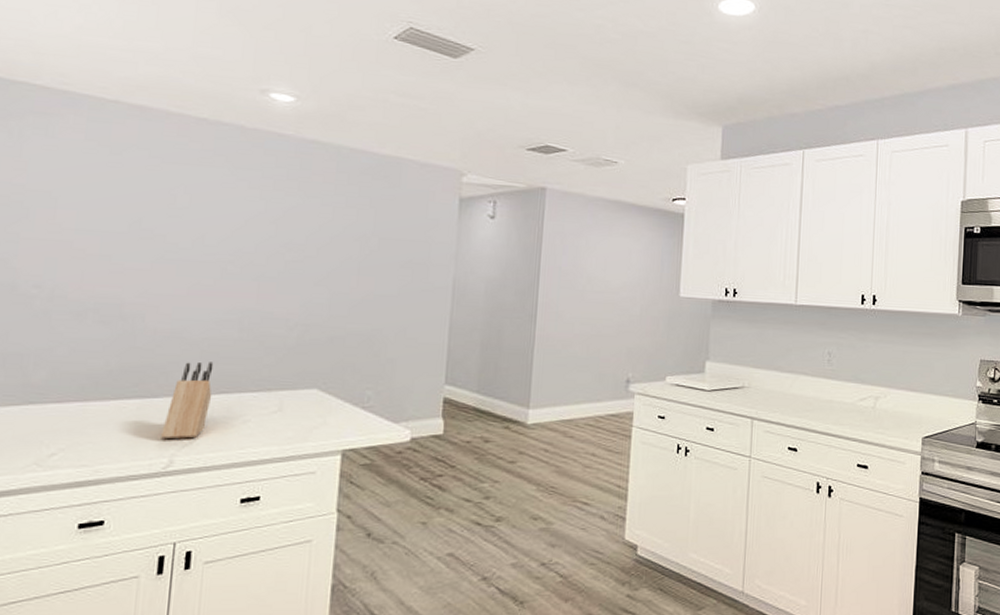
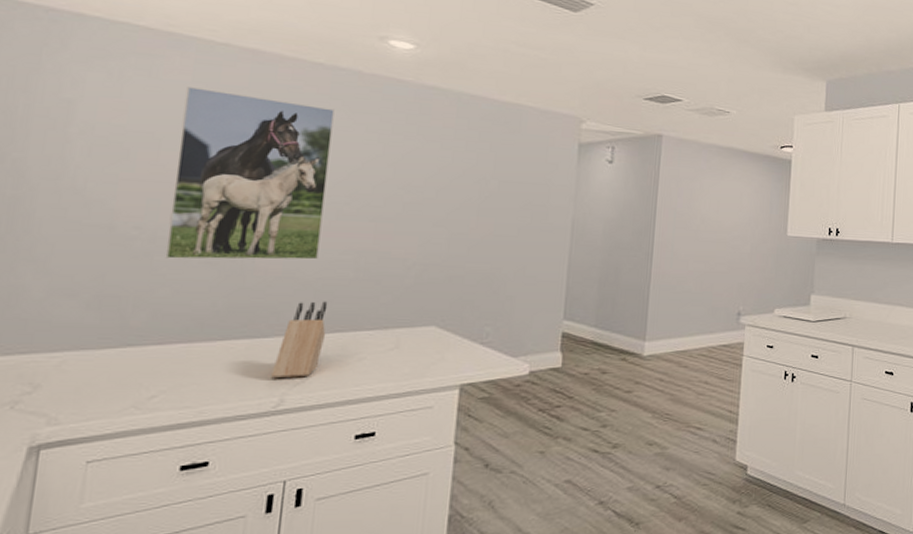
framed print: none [62,145,218,320] -> present [165,87,335,260]

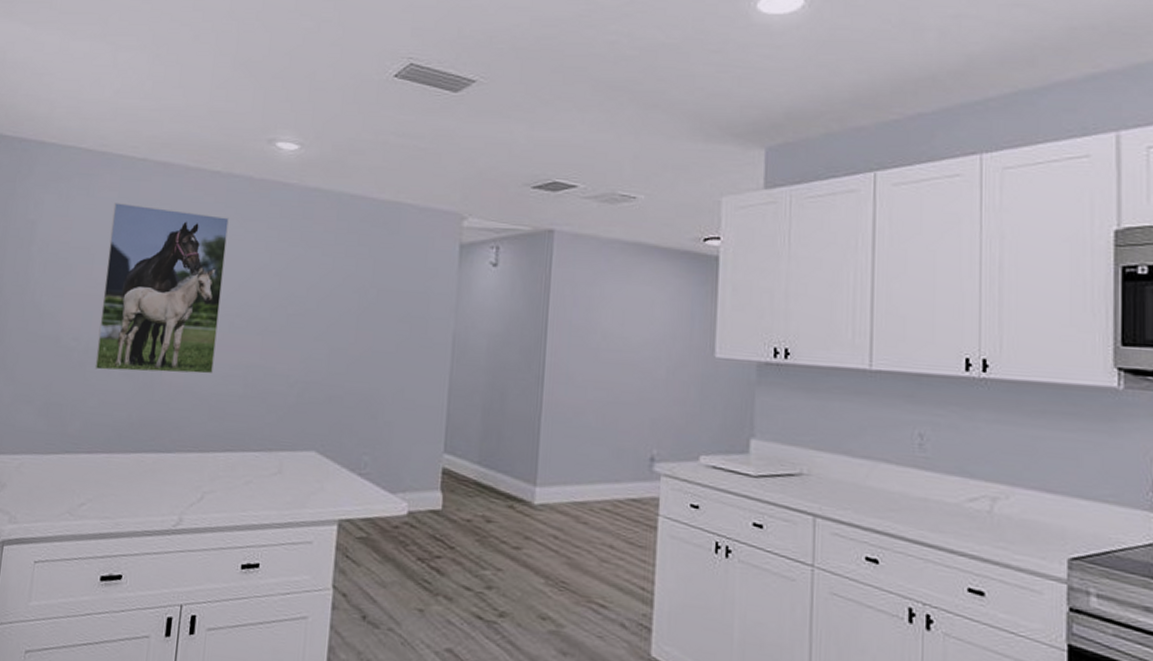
knife block: present [271,301,328,379] -> none [172,418,220,497]

